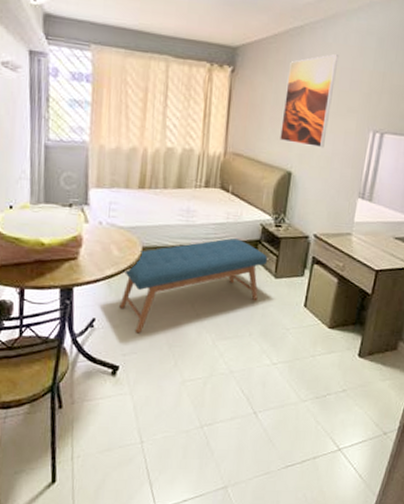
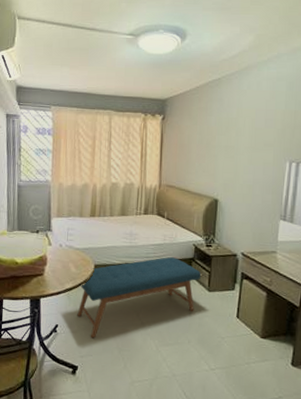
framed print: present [280,54,339,148] -> none [206,99,254,178]

